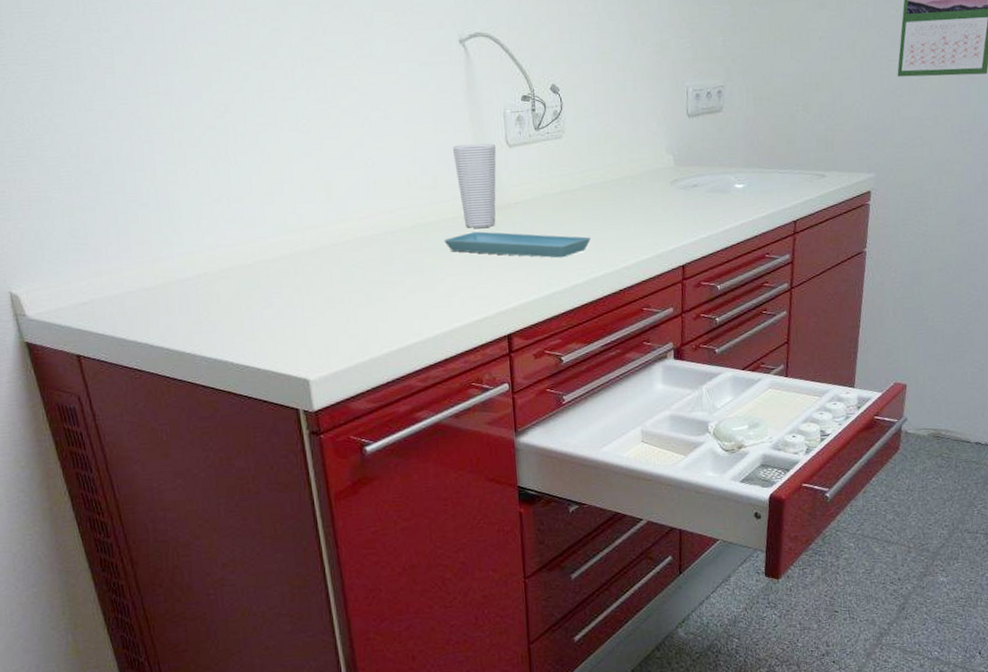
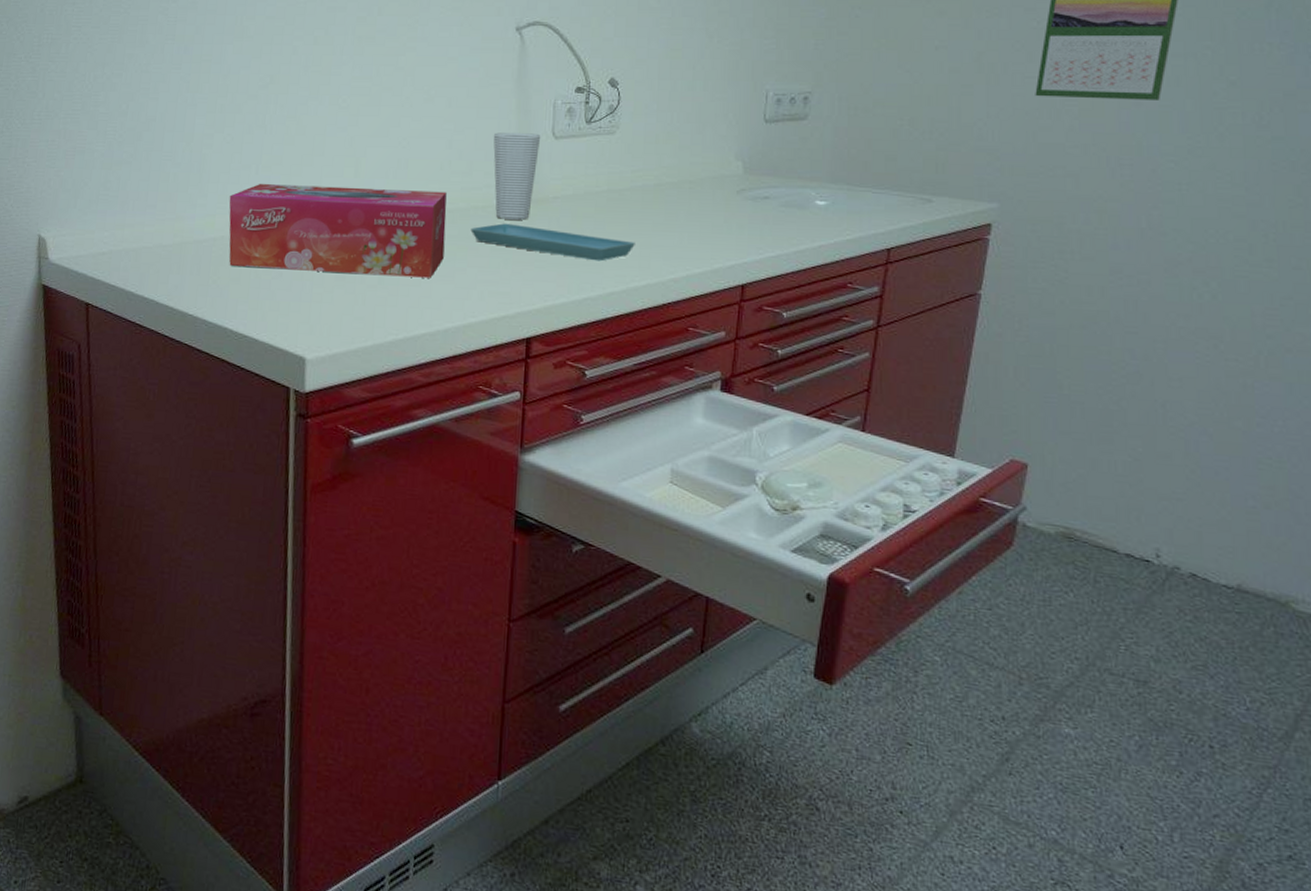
tissue box: none [205,207,423,301] -> present [229,184,447,278]

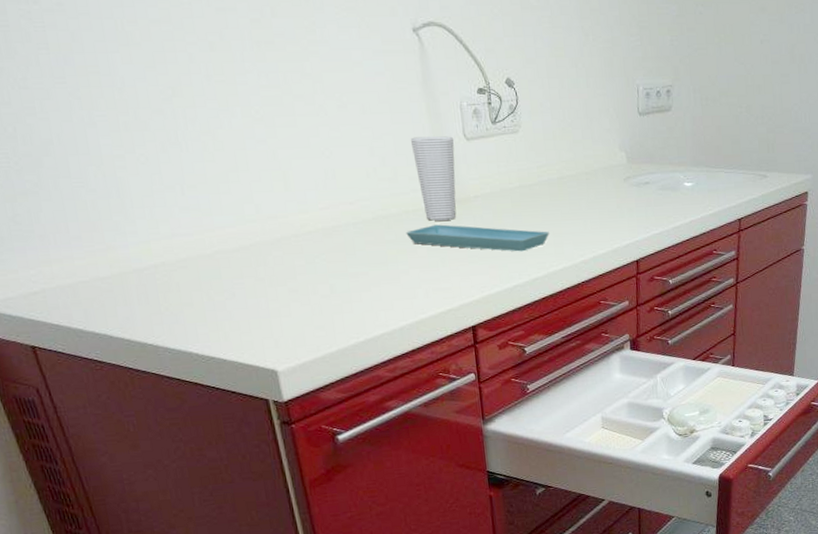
tissue box: present [229,184,447,278] -> none [159,199,387,291]

